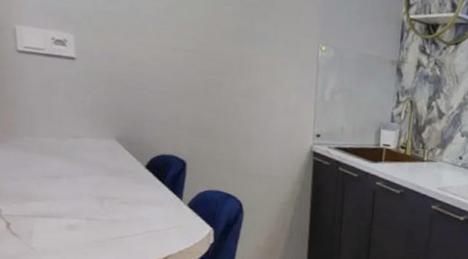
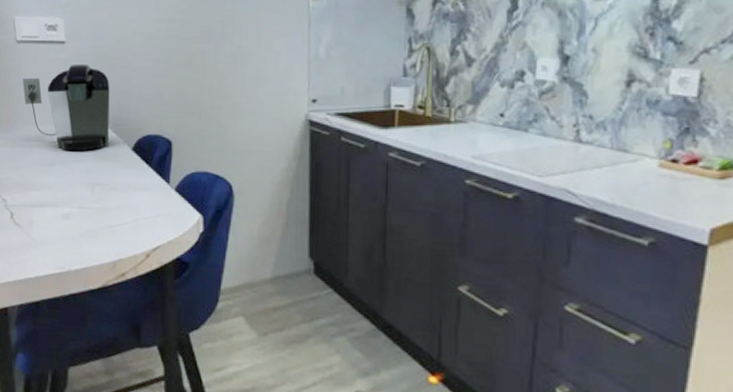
coffee maker: none [23,81,124,166] -> present [22,63,110,152]

